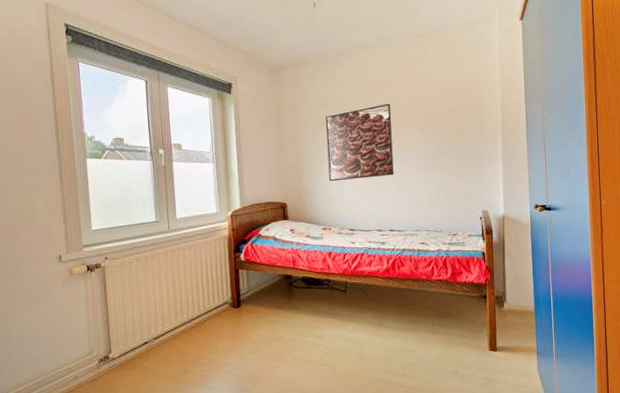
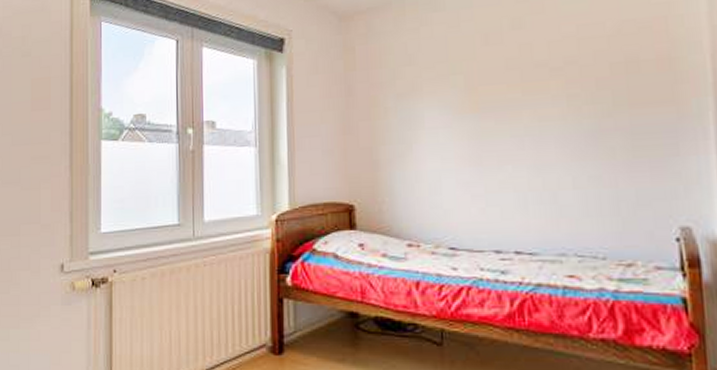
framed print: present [325,103,394,182] -> none [414,57,523,175]

